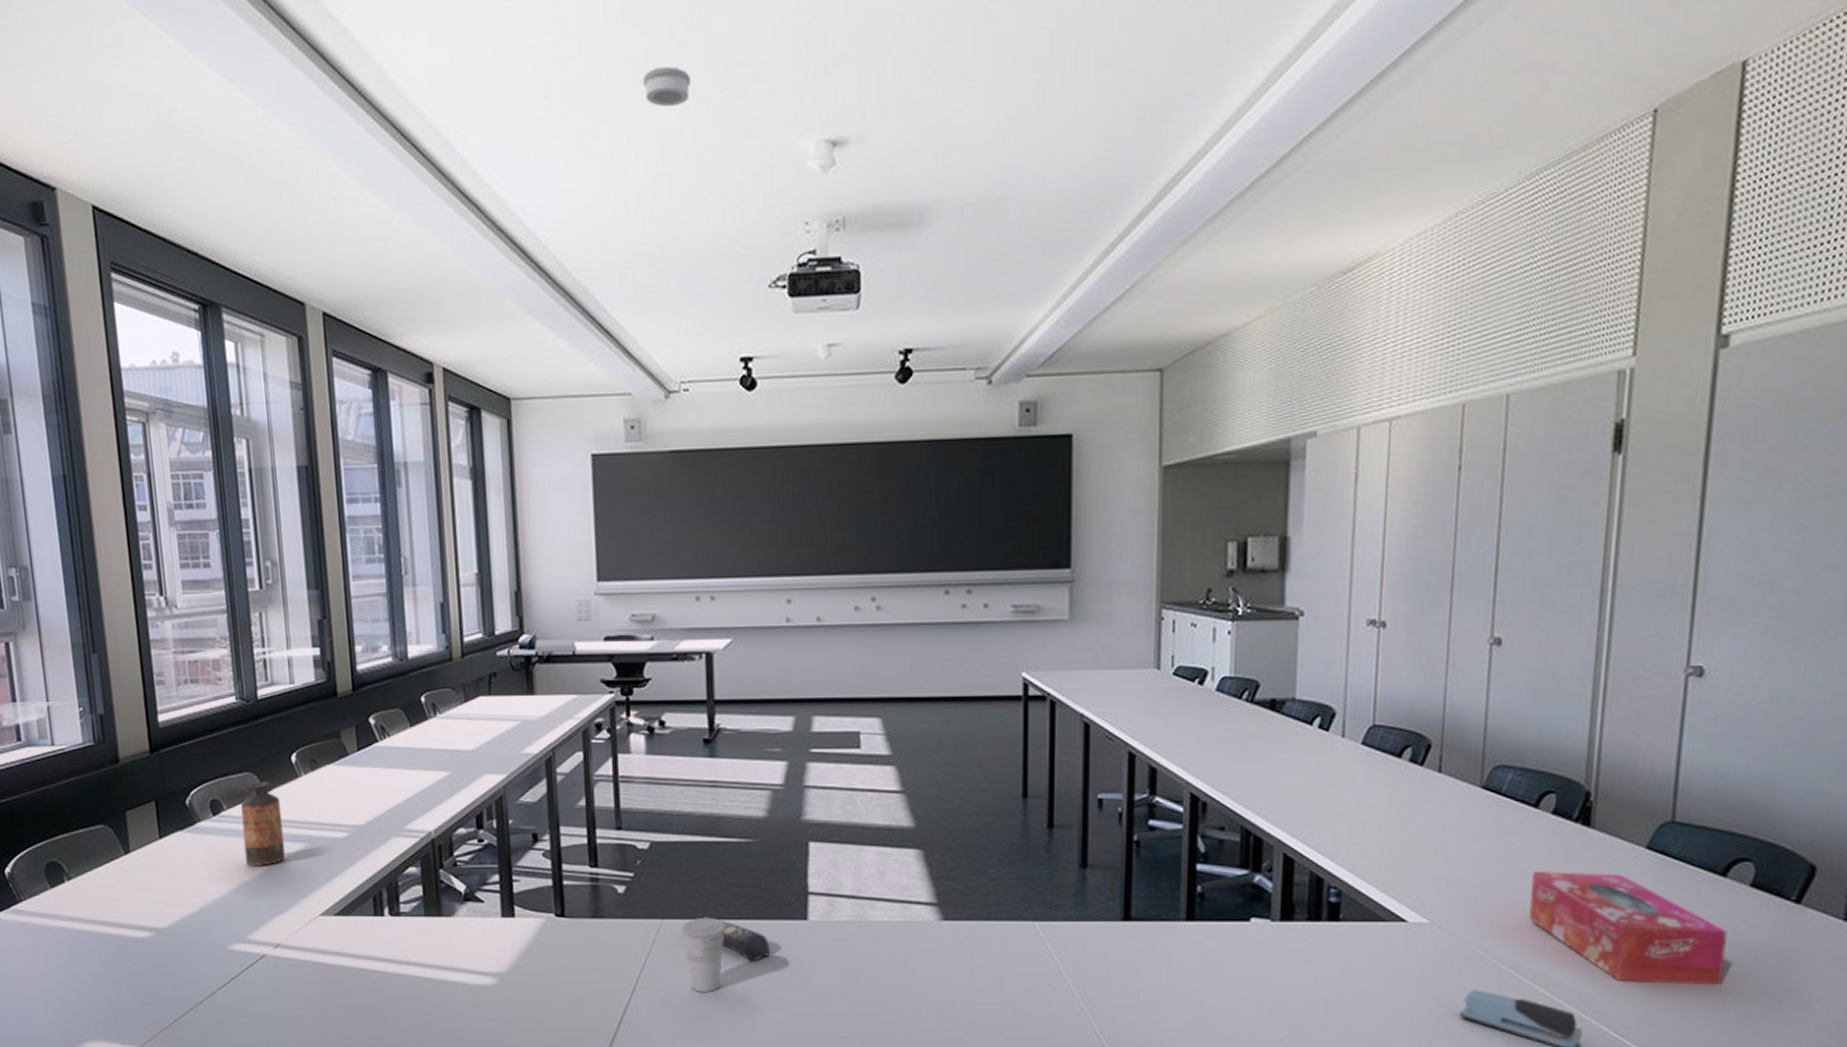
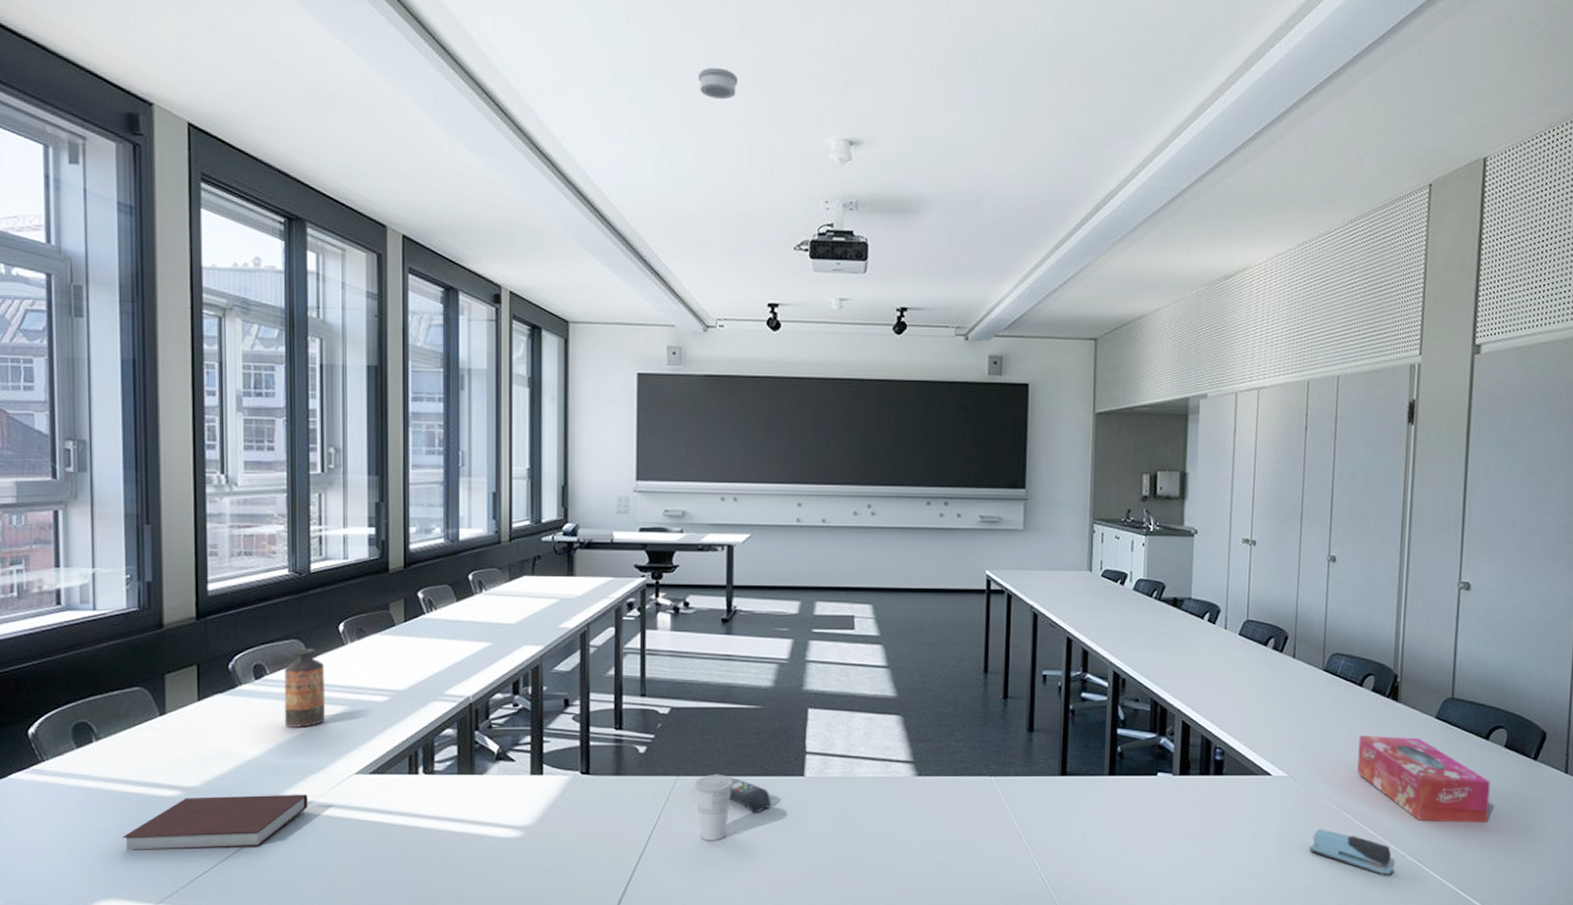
notebook: none [101,936,276,993] -> present [122,794,309,850]

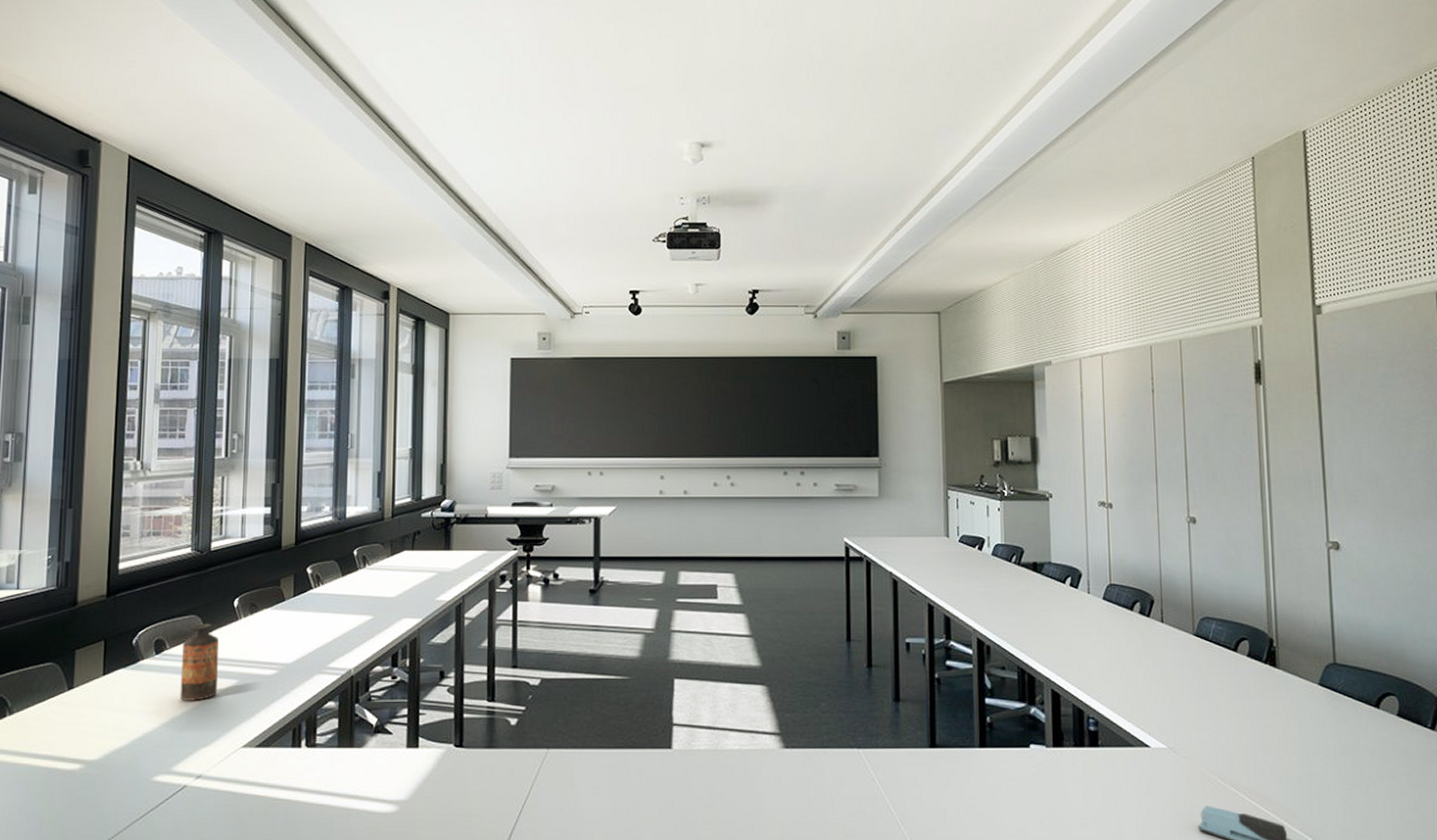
notebook: present [122,794,309,850] -> none [26,767,198,824]
cup: present [694,775,734,841] -> none [564,748,602,816]
smoke detector: present [699,67,738,100] -> none [566,86,600,114]
remote control: present [711,774,771,813] -> none [580,746,640,788]
tissue box: present [1357,736,1490,823] -> none [1239,704,1389,799]

